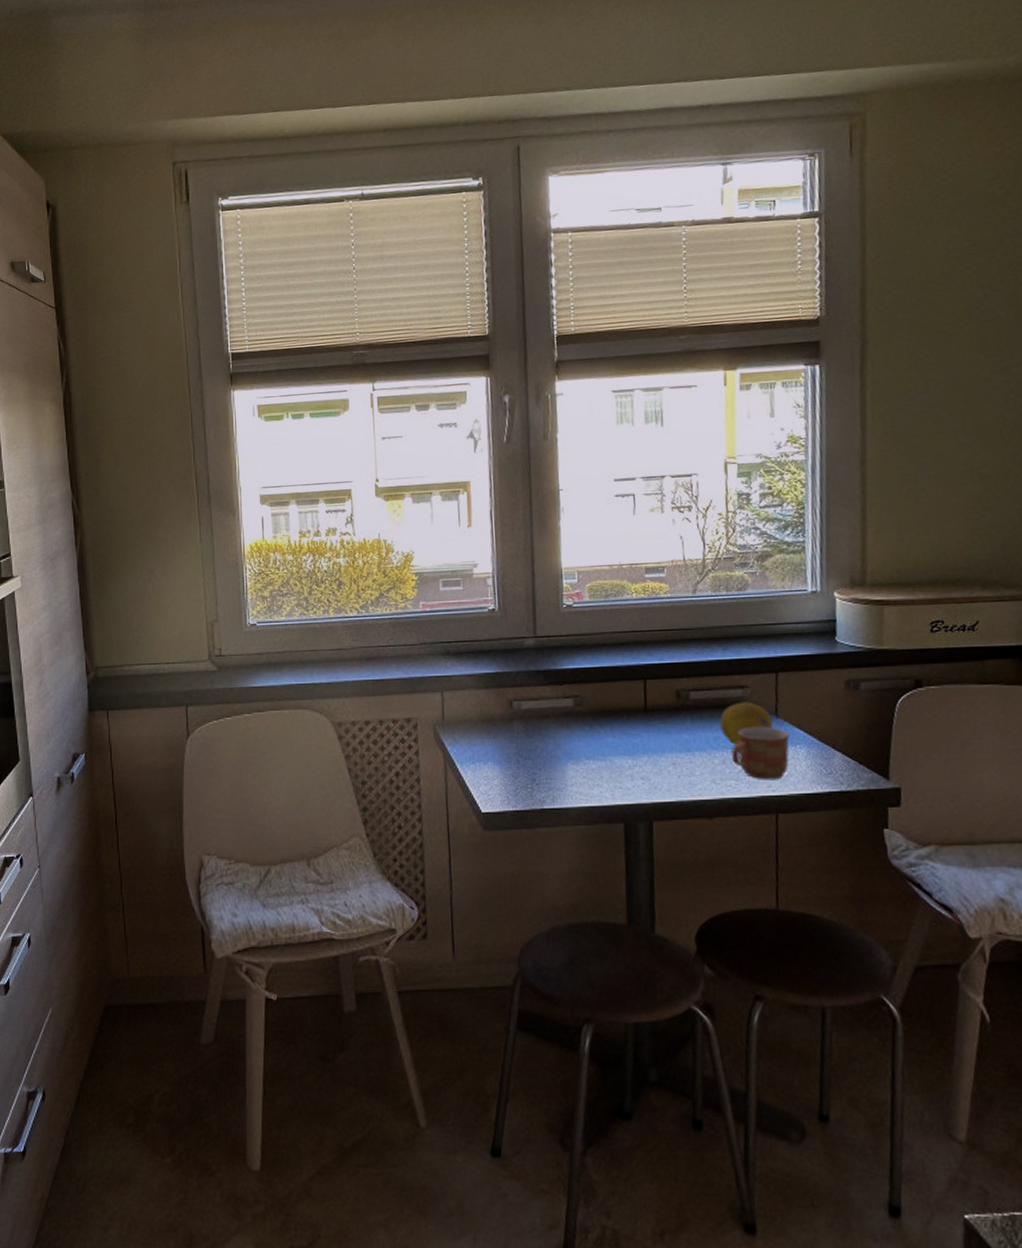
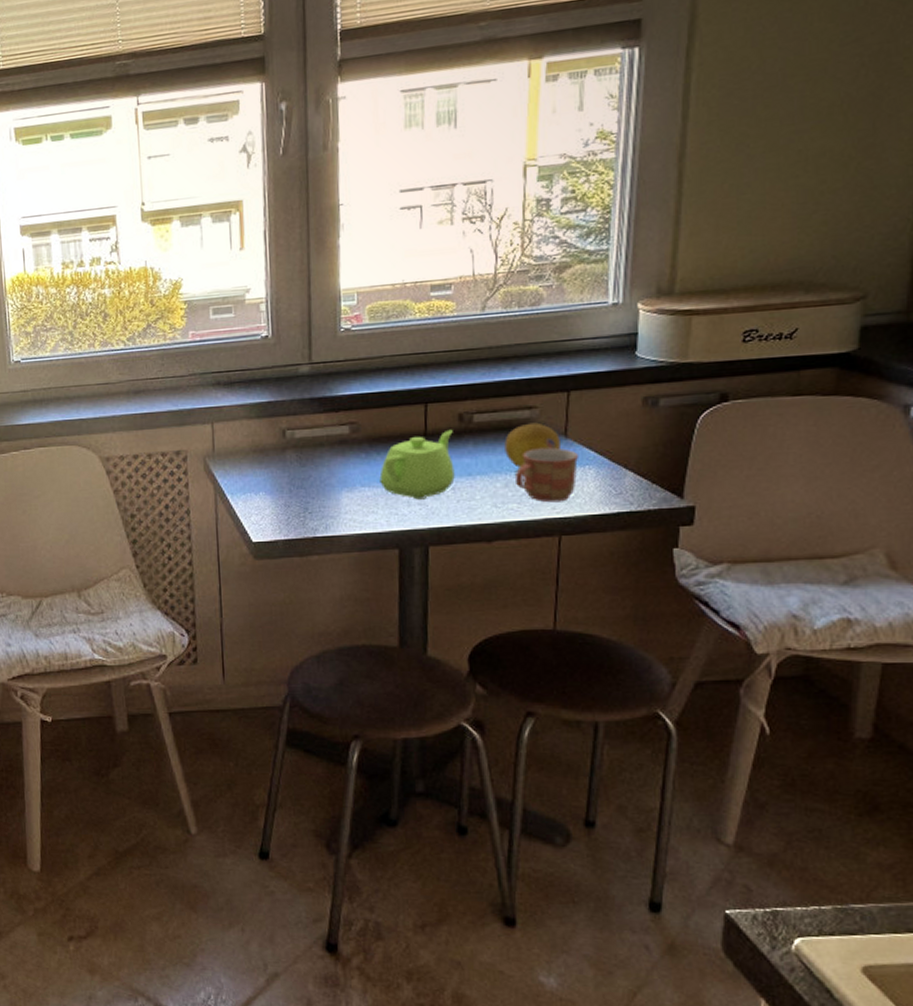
teapot: none [603,705,675,774] -> present [379,429,455,500]

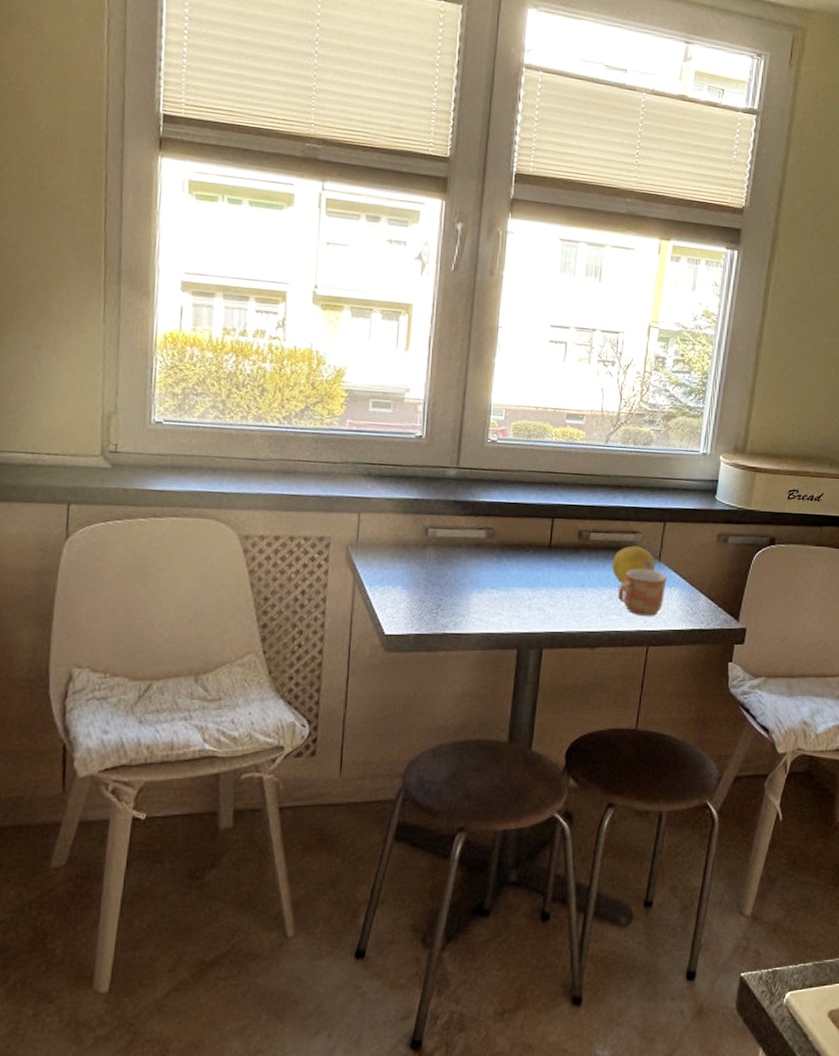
teapot: present [379,429,455,500] -> none [507,544,573,605]

